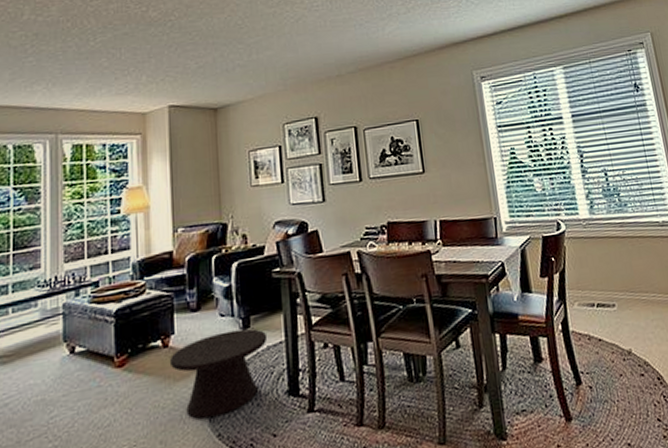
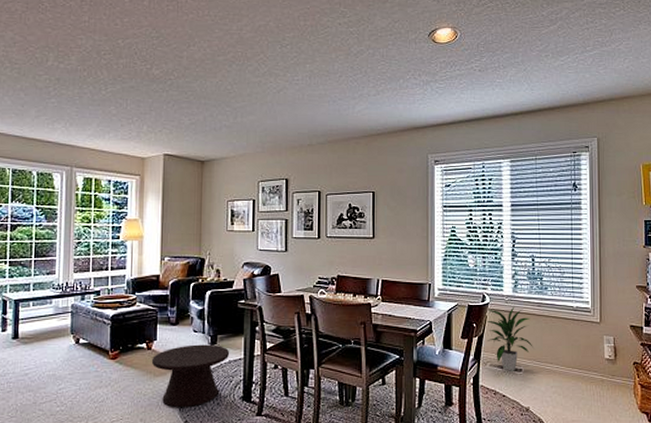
indoor plant: none [564,230,623,310] -> present [485,306,533,373]

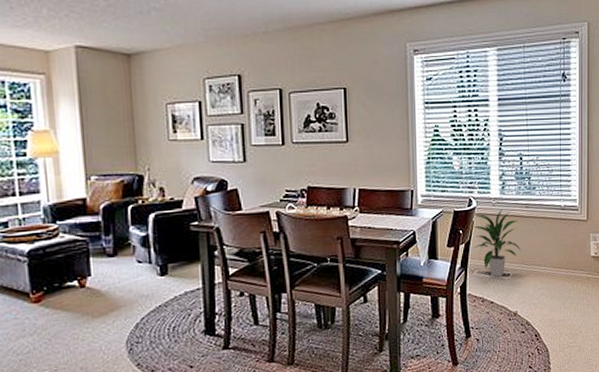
side table: present [151,344,230,408] -> none [86,275,185,351]

